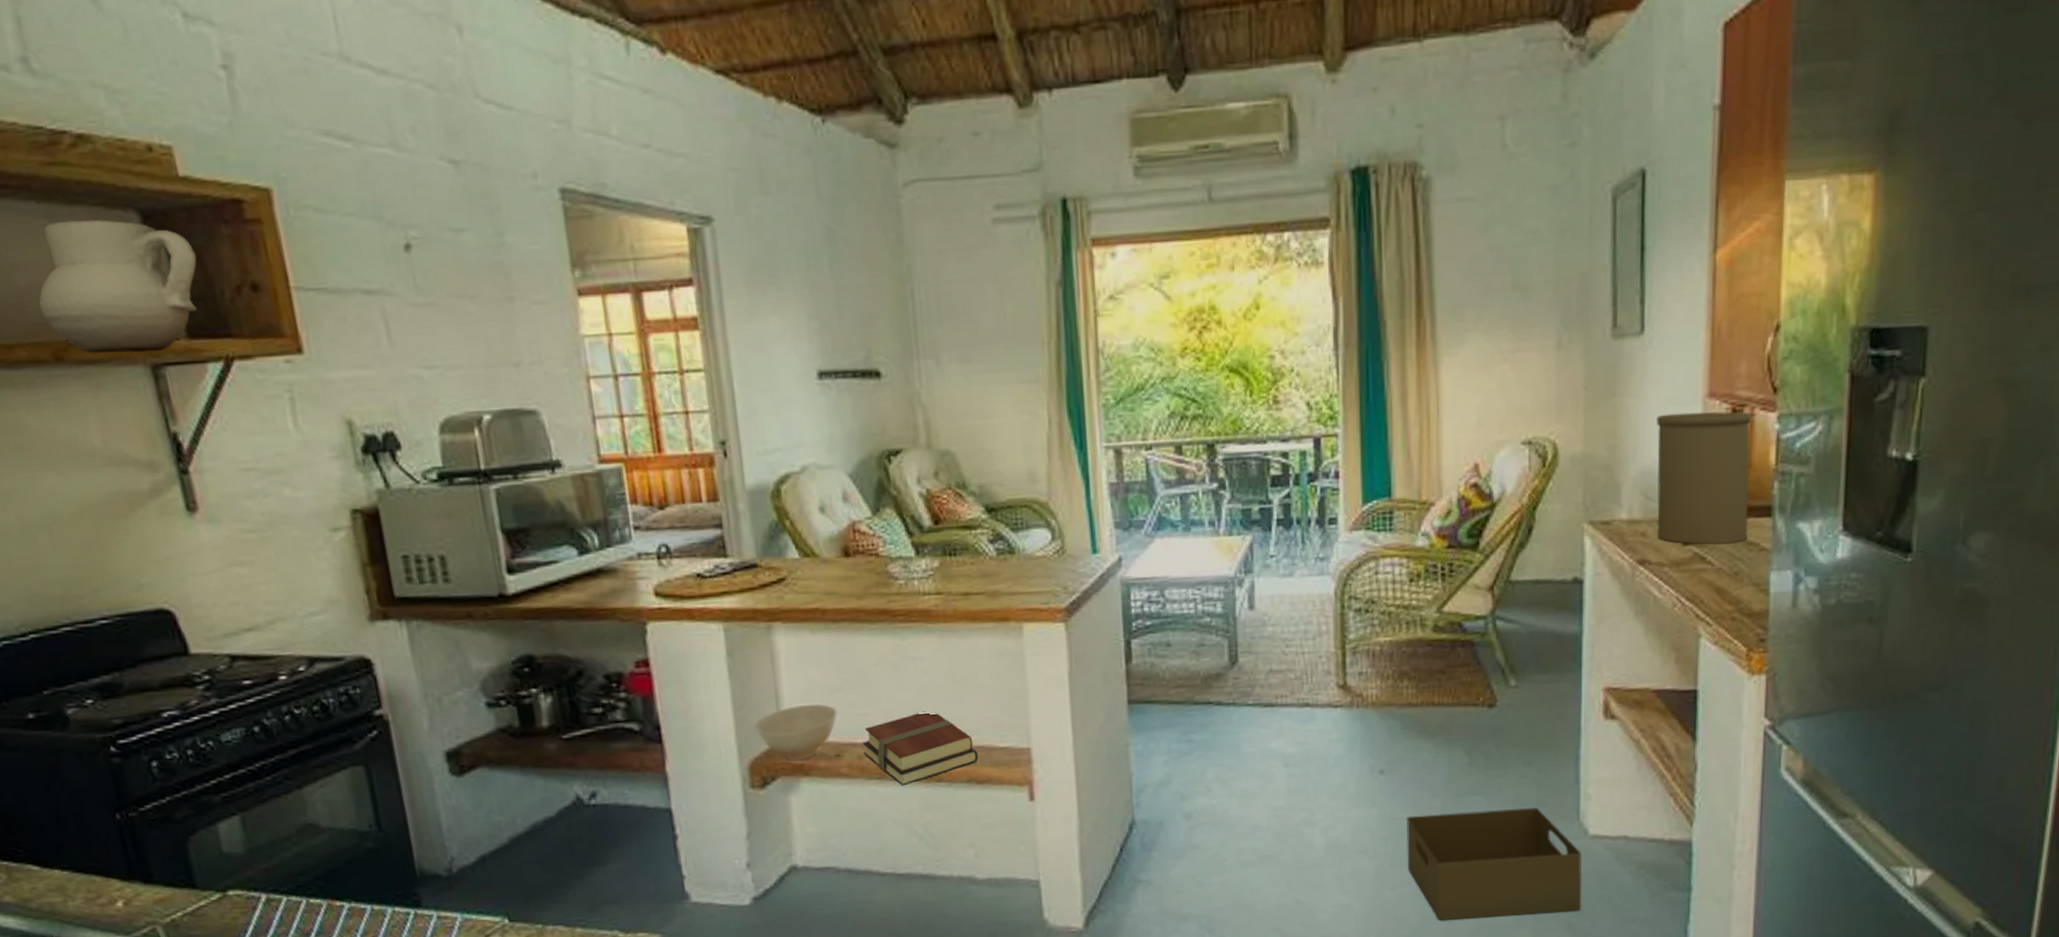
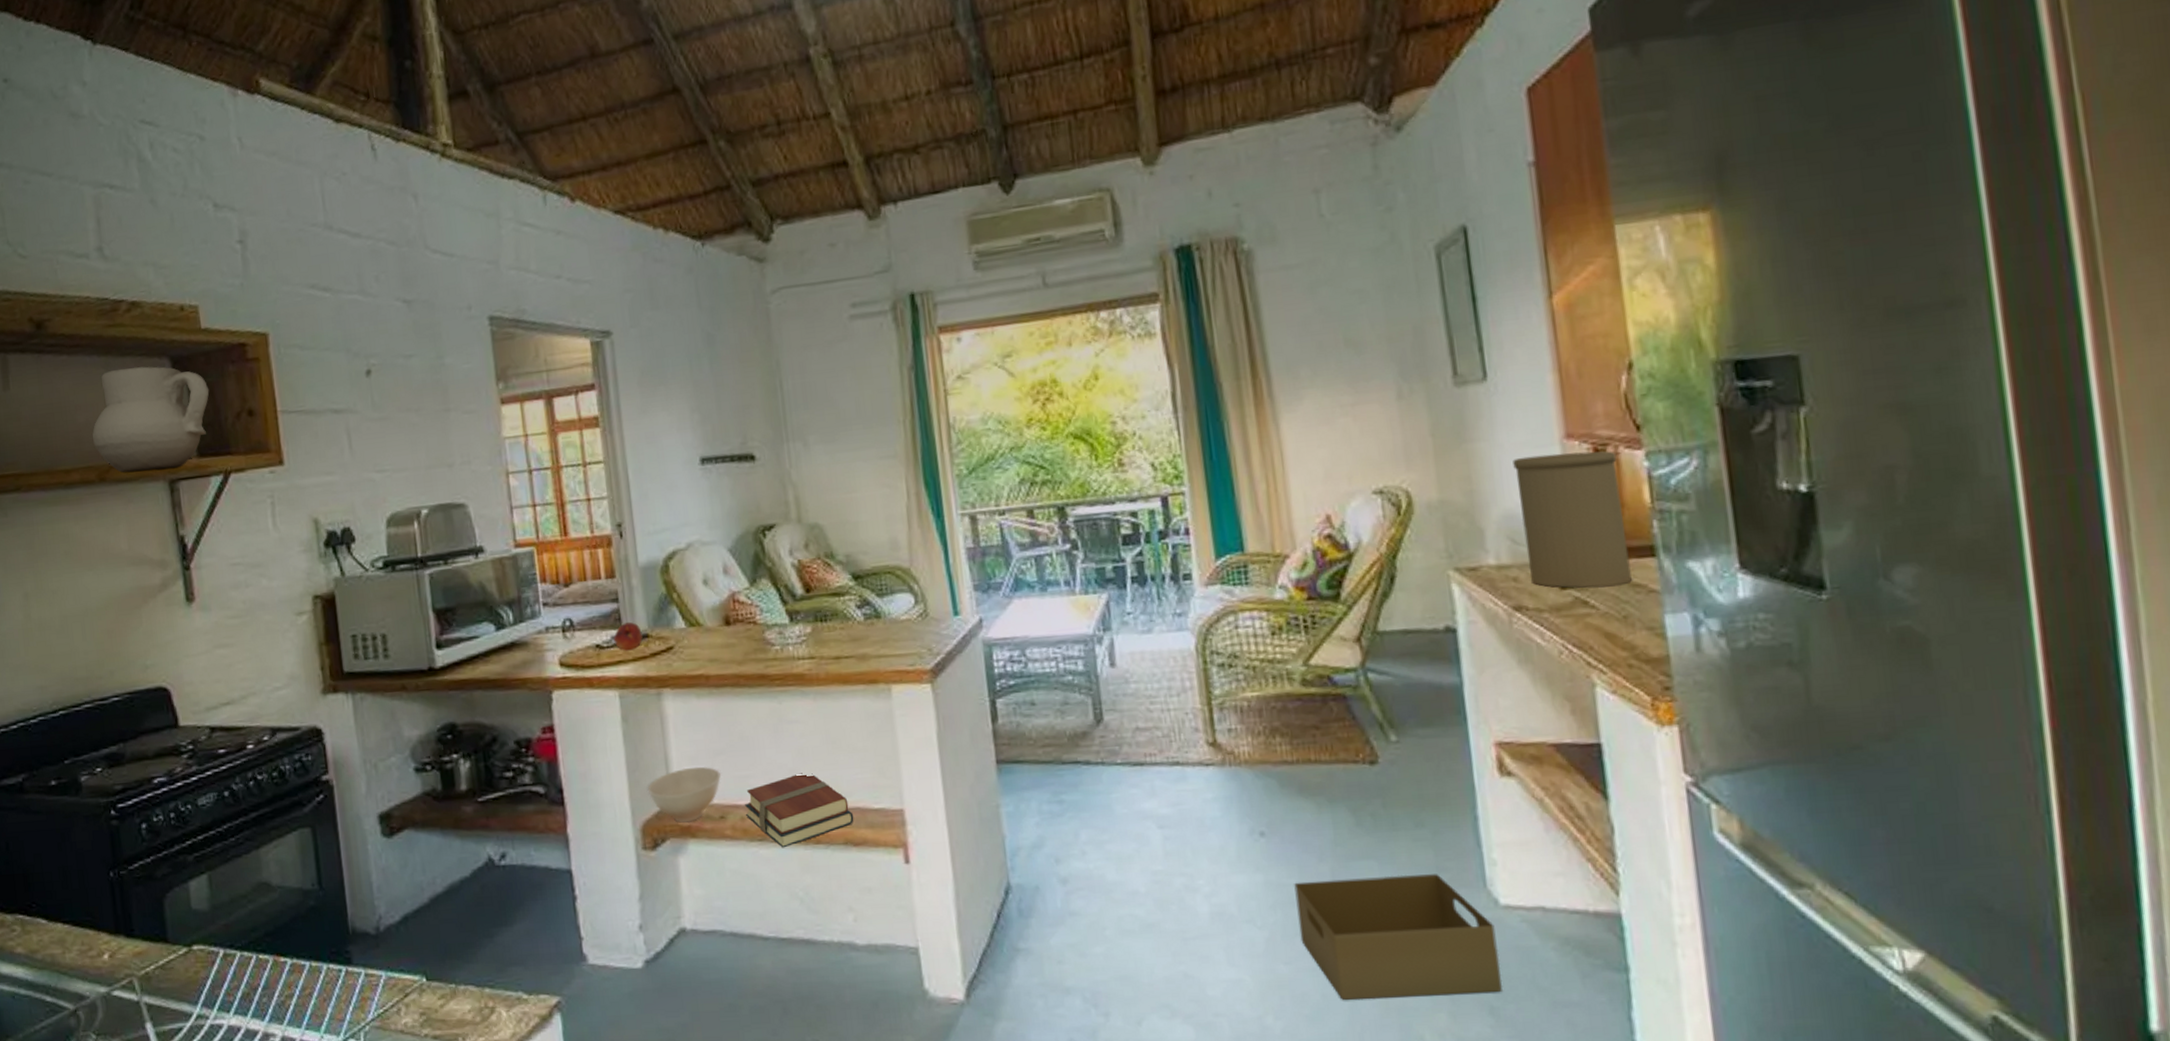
fruit: none [716,549,751,583] -> present [613,621,643,652]

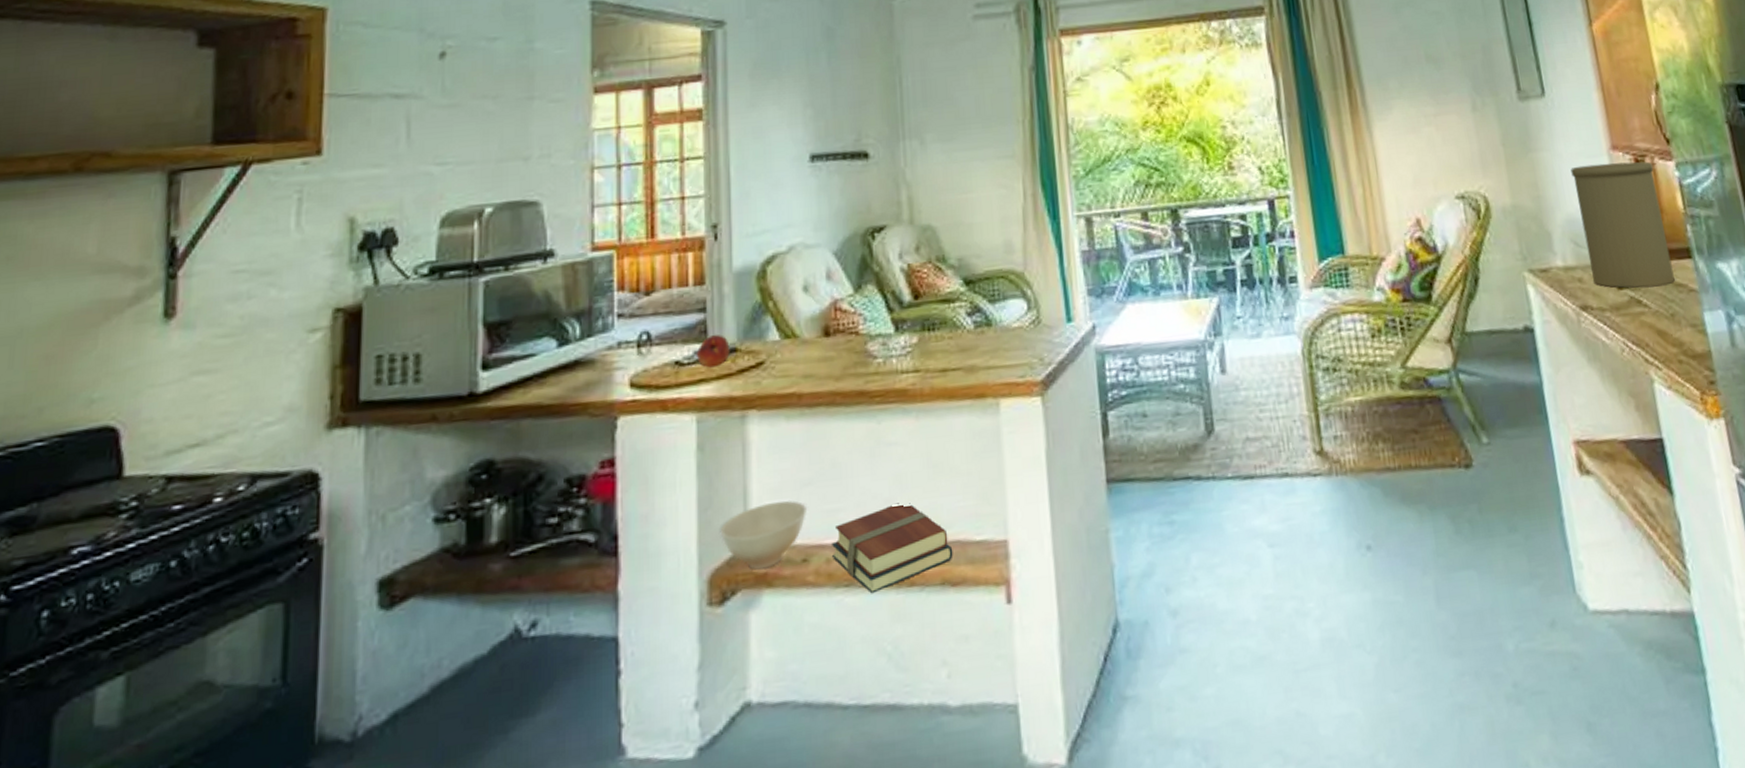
ceramic jug: present [92,366,209,474] -> none [75,39,241,162]
storage basket: present [1294,874,1503,1000] -> none [1400,581,1598,728]

